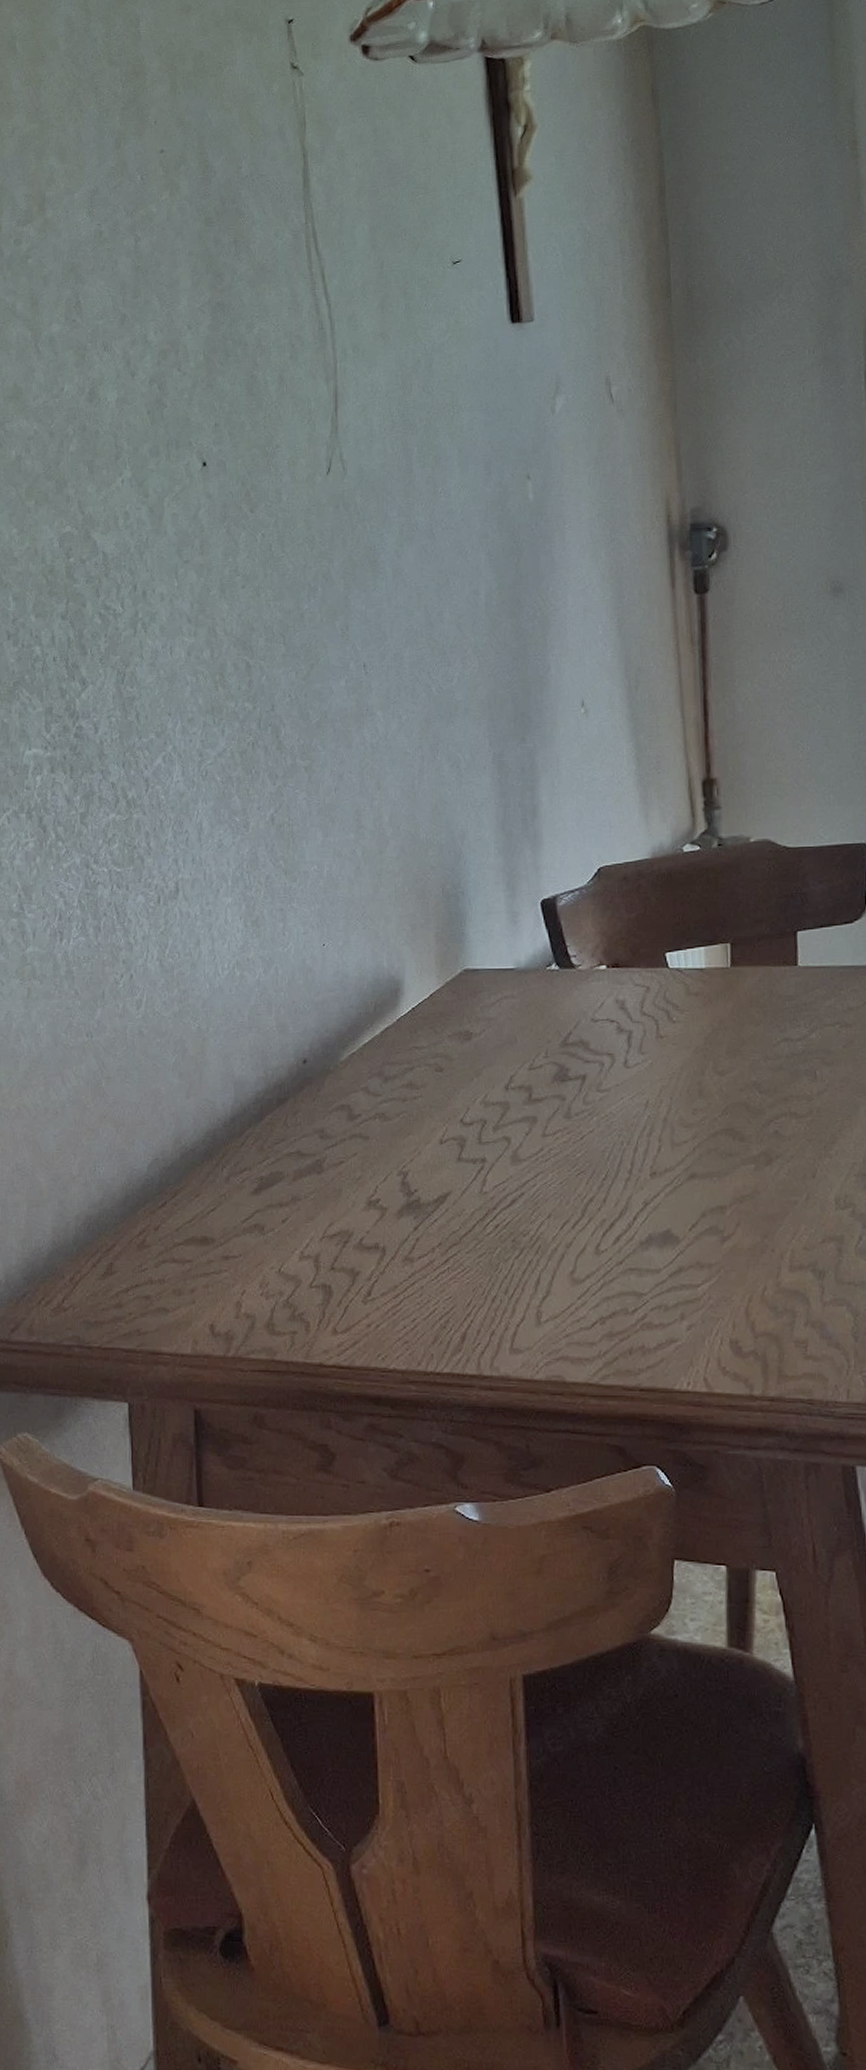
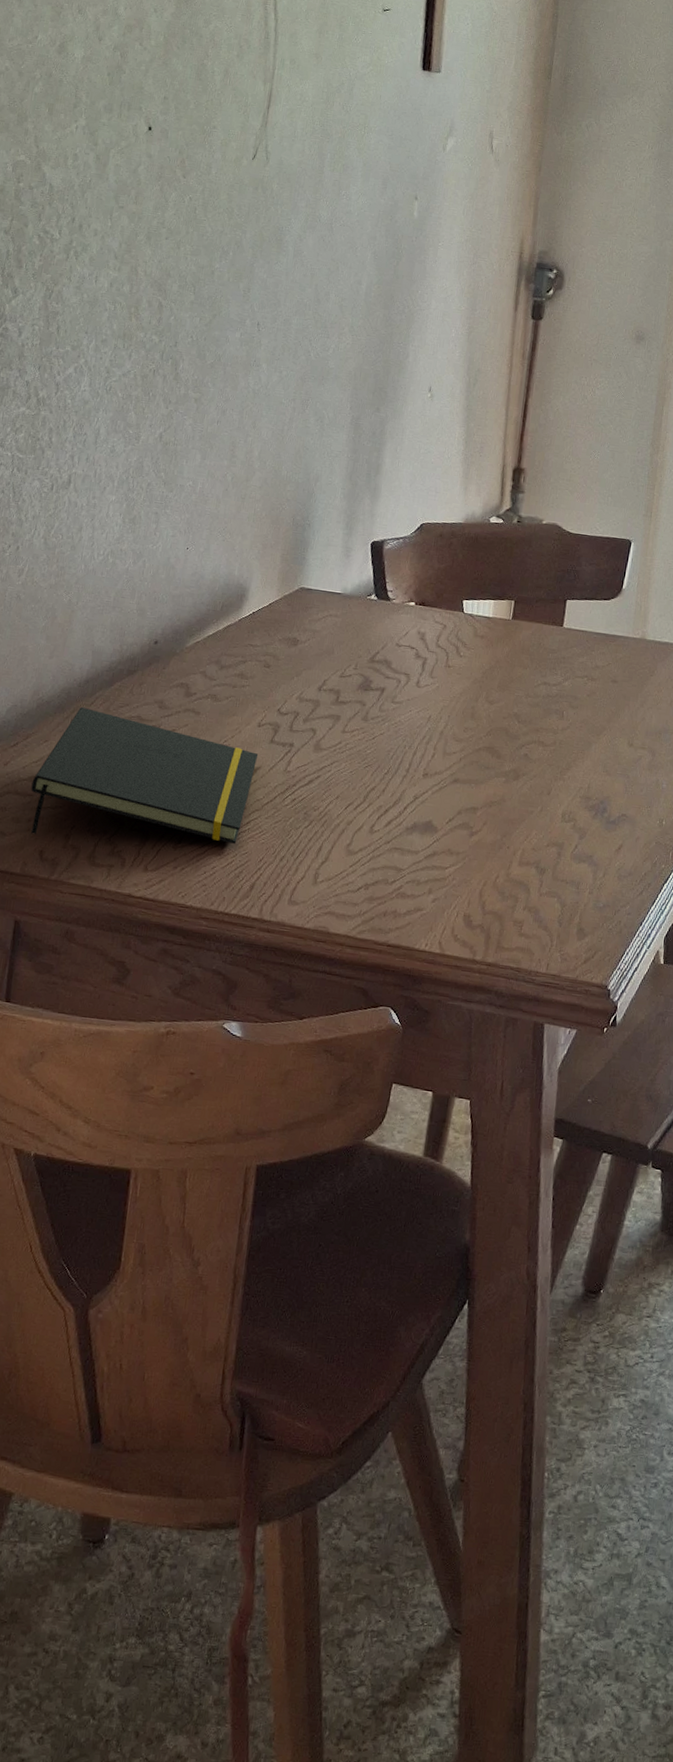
notepad: none [189,1149,446,1306] -> present [31,706,259,844]

